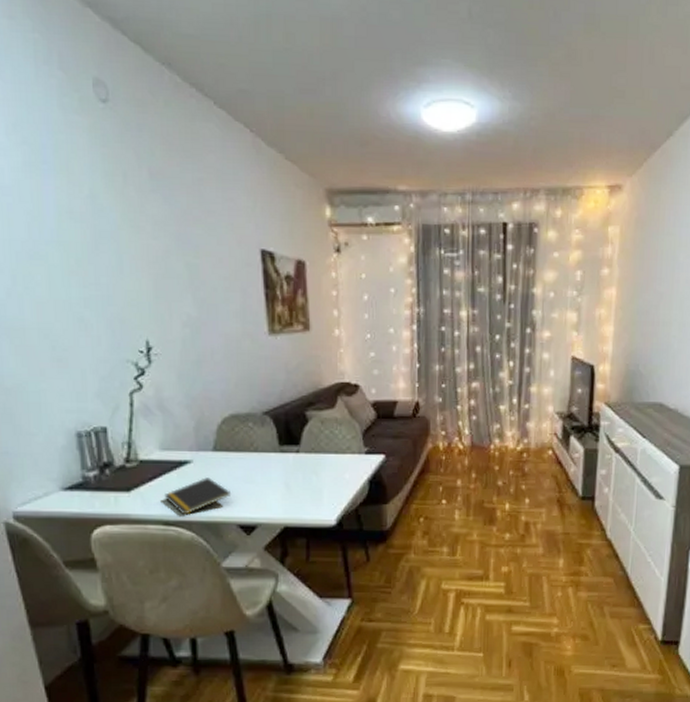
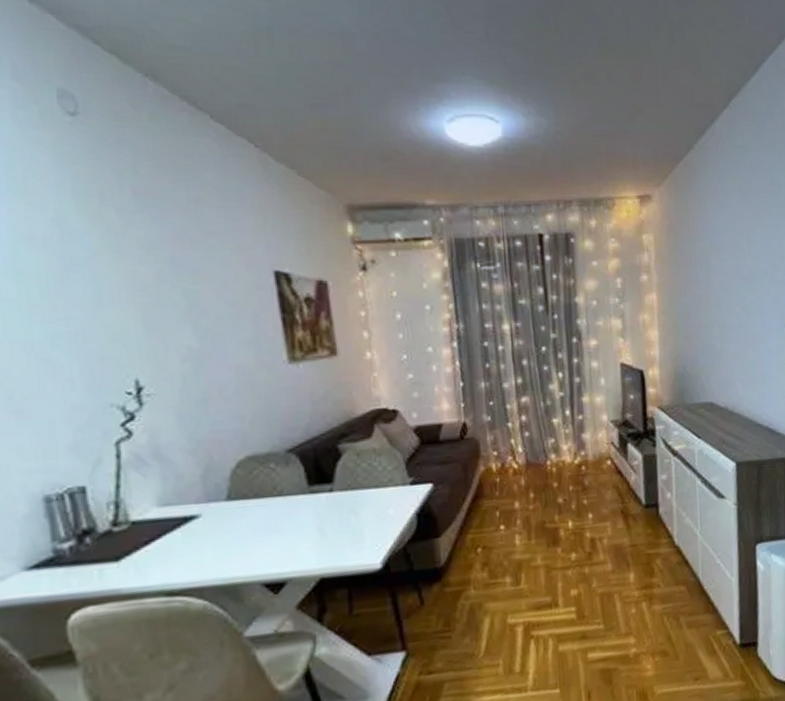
notepad: present [164,477,232,515] -> none [166,532,253,581]

